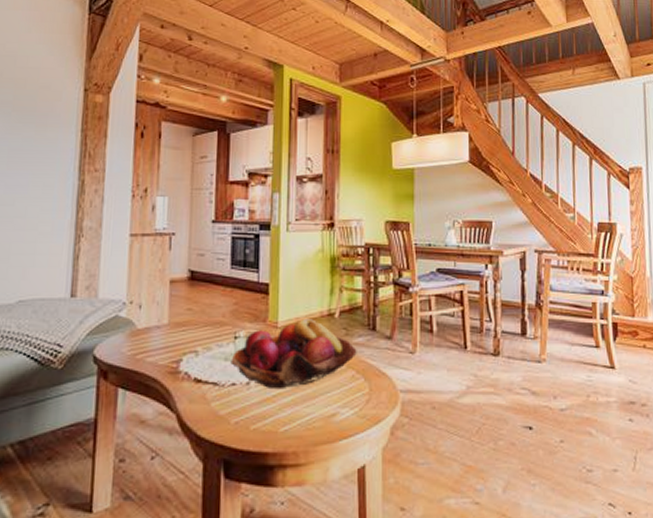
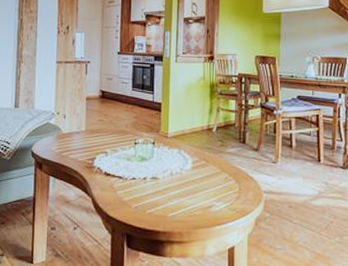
fruit basket: present [230,319,357,390] -> none [132,132,230,185]

